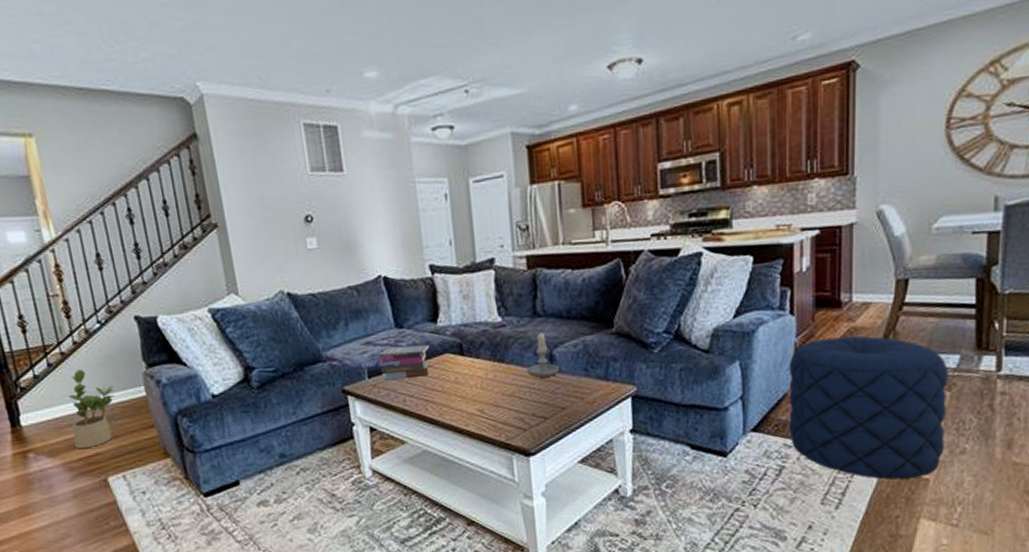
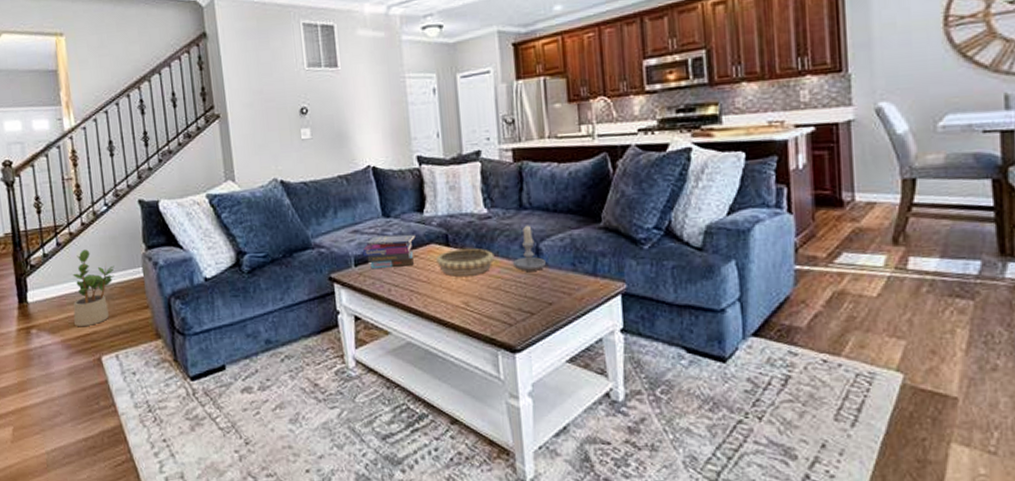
decorative bowl: none [450,356,509,385] -> present [435,248,495,277]
pouf: present [789,336,949,479] -> none [789,237,972,396]

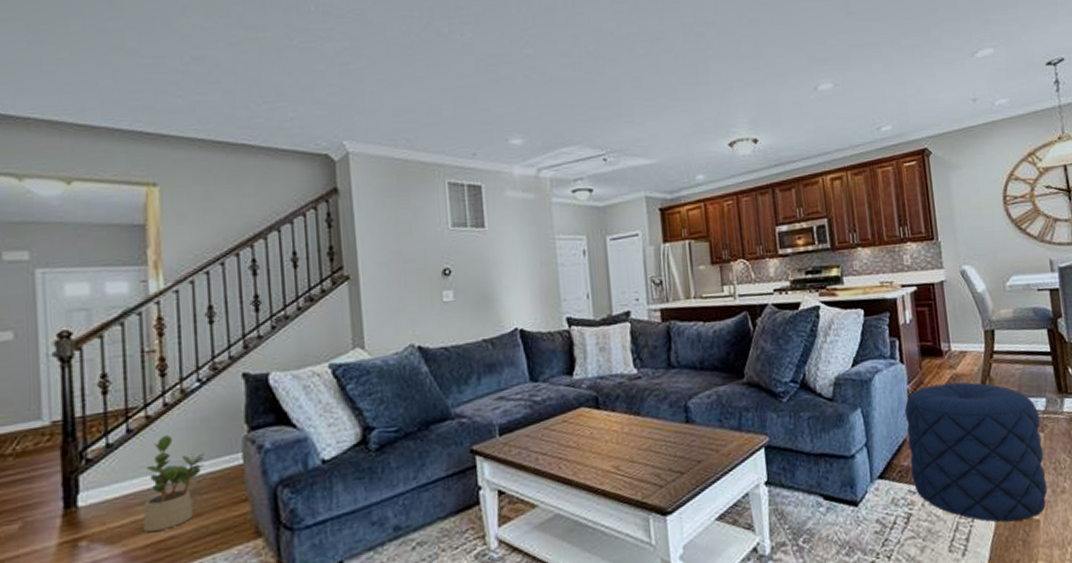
books: present [362,234,416,270] -> none [507,398,565,438]
decorative bowl: present [435,248,495,277] -> none [585,409,645,440]
candle: present [513,225,546,271] -> none [663,383,694,431]
pouf: none [789,237,972,396] -> present [904,382,1048,522]

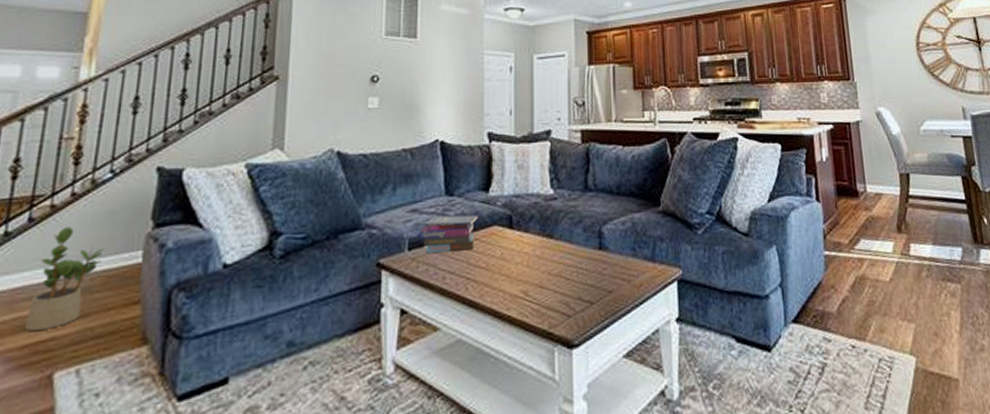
books: none [507,398,565,438] -> present [418,214,478,254]
pouf: present [904,382,1048,522] -> none [820,225,966,380]

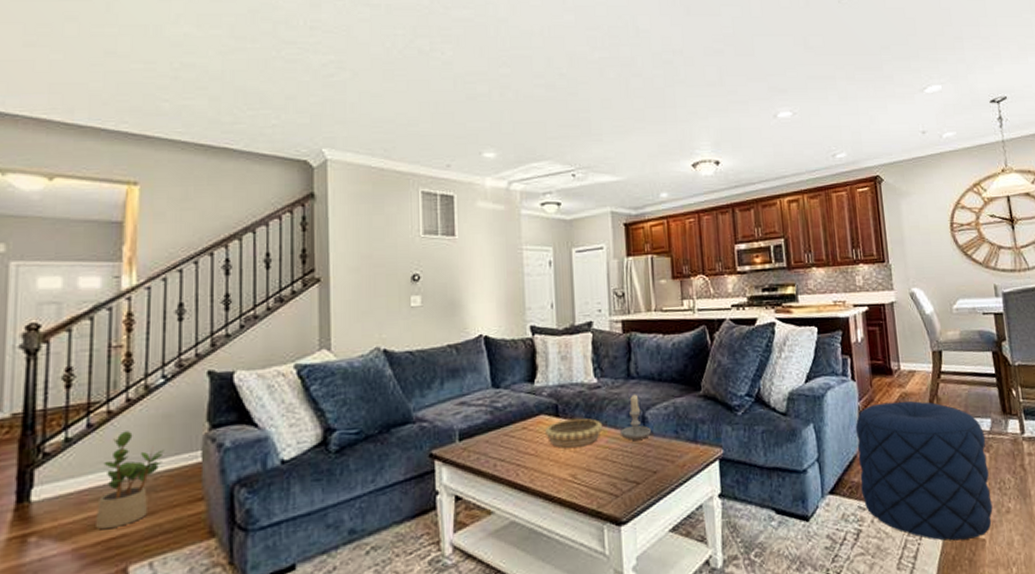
books: present [418,214,478,254] -> none [468,405,525,444]
decorative bowl: none [497,231,558,262] -> present [544,418,603,448]
candle: none [576,207,607,257] -> present [620,394,651,440]
pouf: none [820,225,966,380] -> present [855,400,993,541]

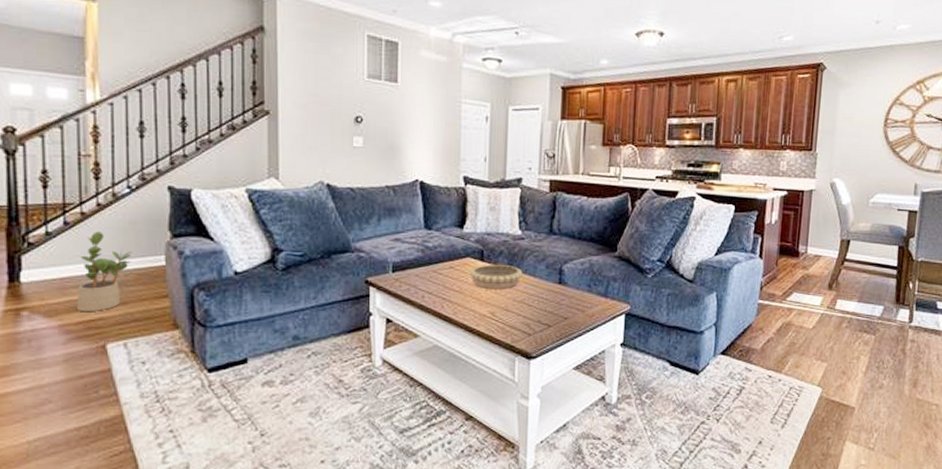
candle: present [620,394,651,440] -> none [538,248,566,289]
pouf: present [855,400,993,541] -> none [750,281,875,406]

